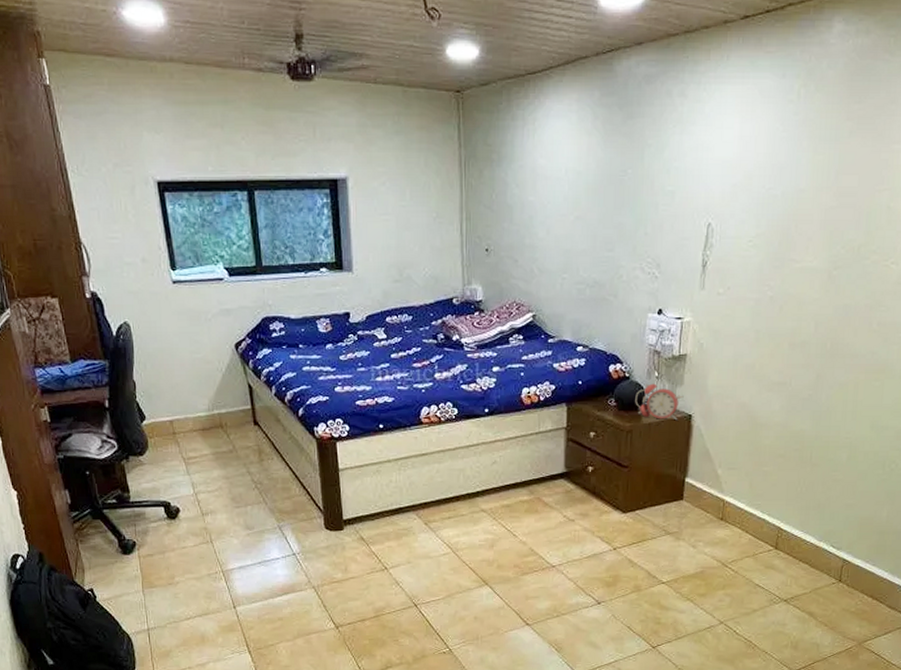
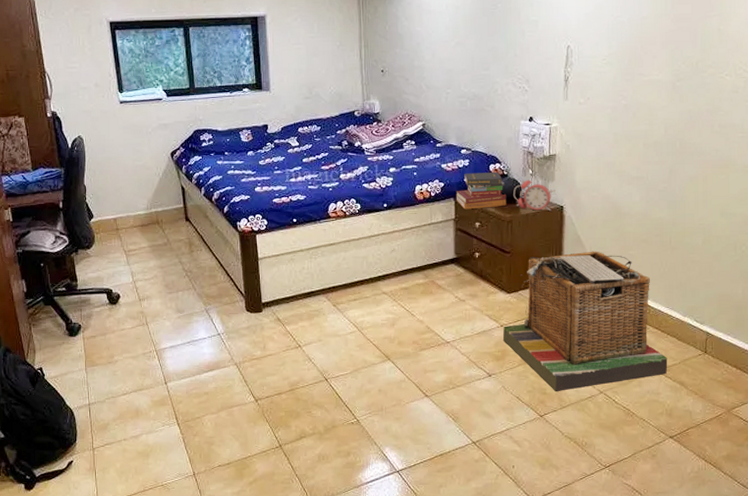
books: none [568,374,627,417] -> present [456,172,507,210]
clothes hamper: none [615,466,798,621] -> present [502,251,668,391]

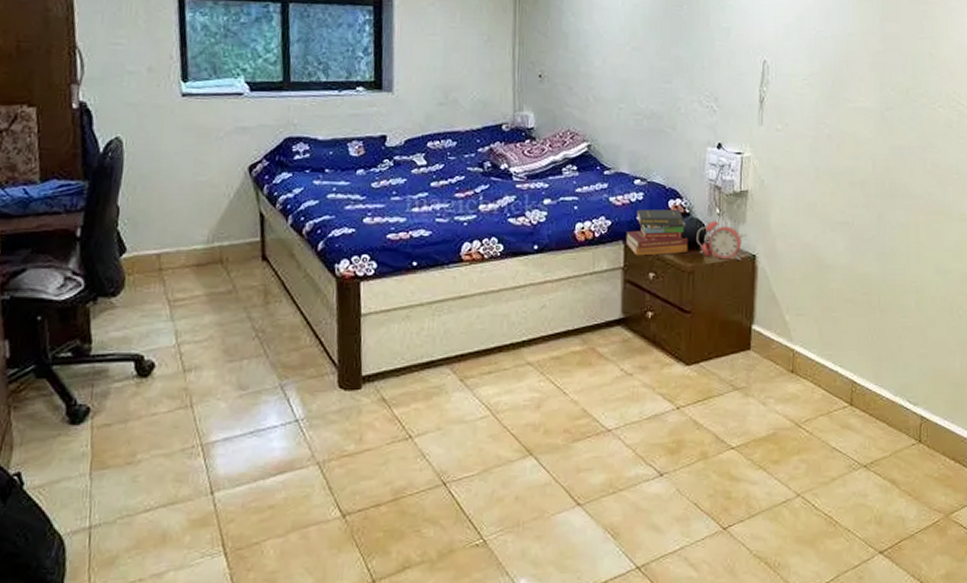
clothes hamper: present [502,251,668,391] -> none [678,312,877,495]

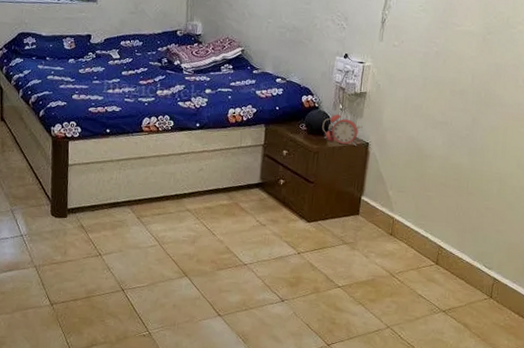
books: present [625,209,688,256] -> none [266,101,316,138]

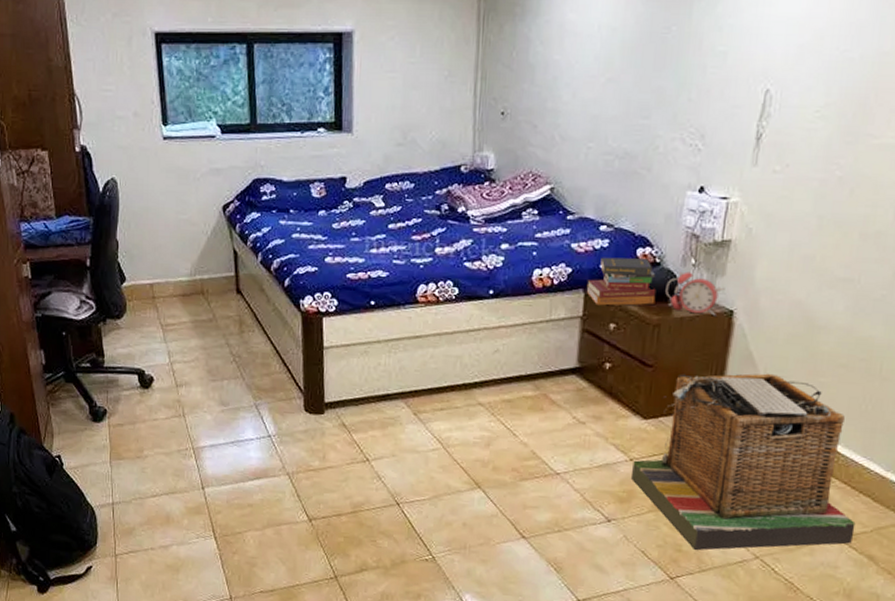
books: none [266,101,316,138] -> present [586,257,656,306]
clothes hamper: none [298,188,455,322] -> present [630,373,856,550]

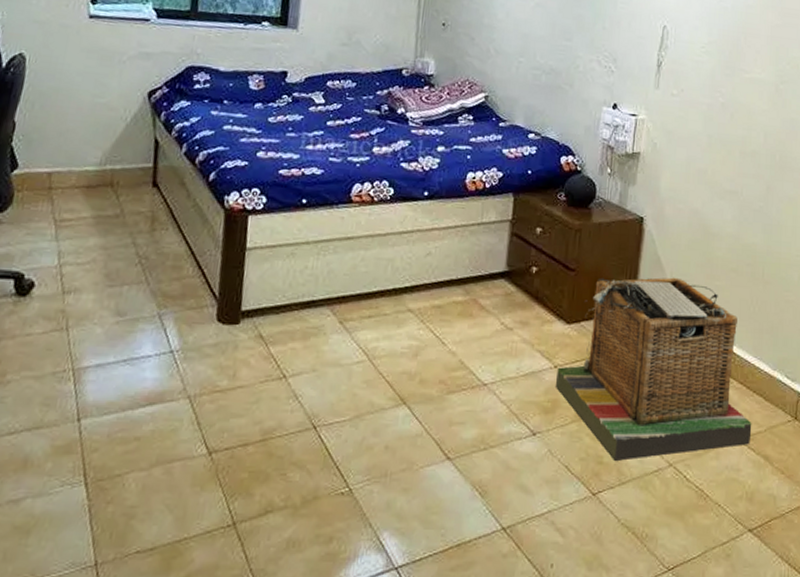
books: present [586,257,656,306] -> none [515,163,578,211]
alarm clock: present [665,271,725,317] -> none [586,179,636,223]

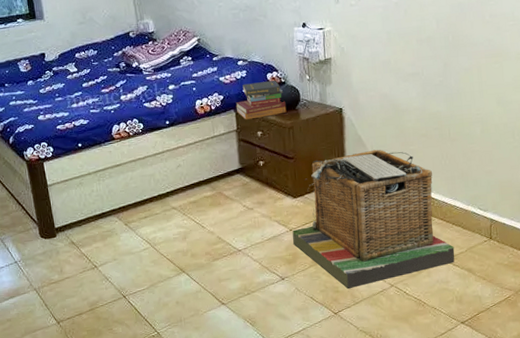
books: none [515,163,578,211] -> present [235,81,287,120]

